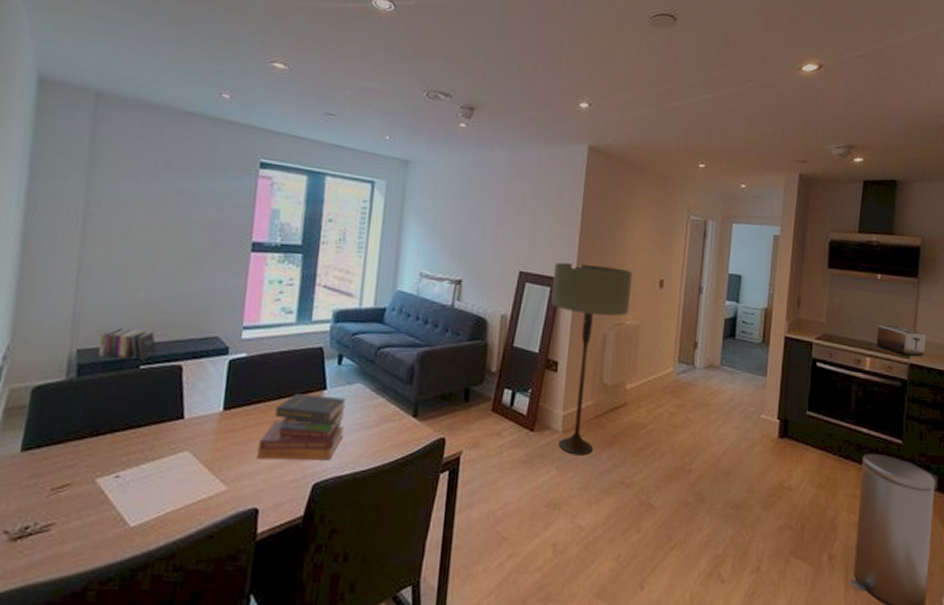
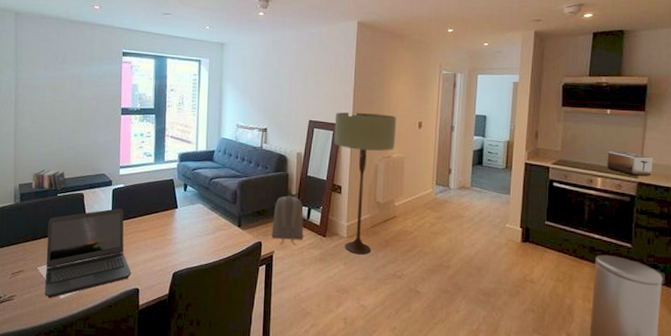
laptop computer: none [105,387,249,527] -> present [45,207,131,299]
books: present [256,394,347,461] -> none [135,211,192,257]
backpack: none [459,372,506,444] -> present [271,194,304,246]

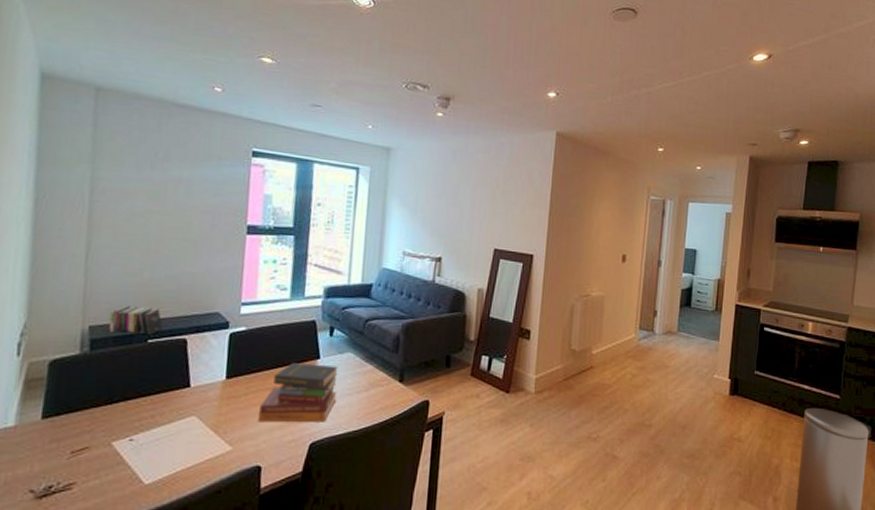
laptop computer: present [45,207,131,299] -> none [121,358,251,485]
books: none [135,211,192,257] -> present [257,363,339,422]
backpack: present [271,194,304,246] -> none [442,340,484,405]
floor lamp: present [334,112,397,255] -> none [523,240,598,414]
toaster: present [607,151,653,177] -> none [818,292,863,321]

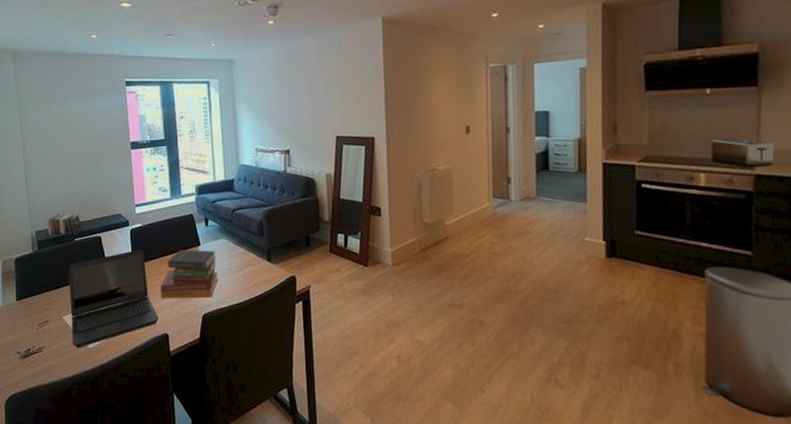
laptop computer: none [121,358,251,485] -> present [68,249,159,349]
toaster: none [818,292,863,321] -> present [710,138,774,167]

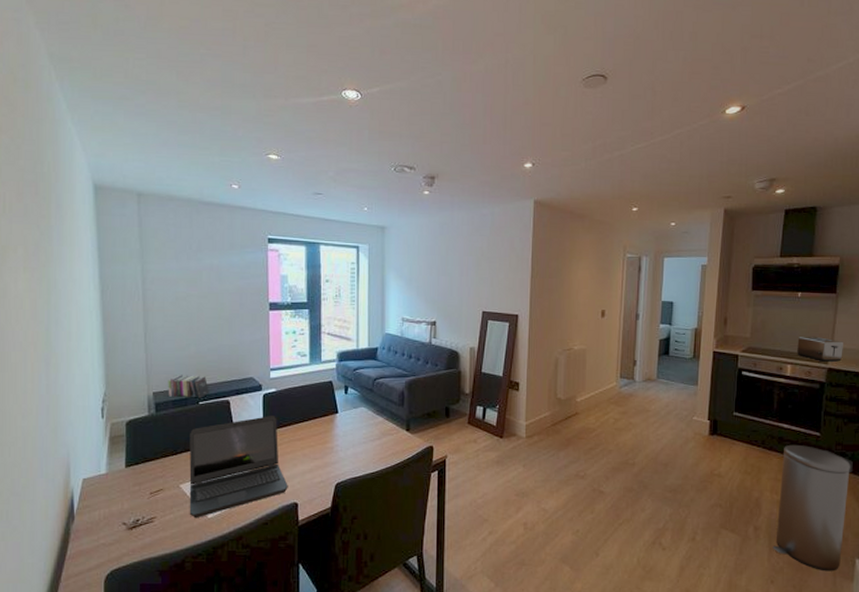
books: present [160,250,218,298] -> none [291,417,354,466]

